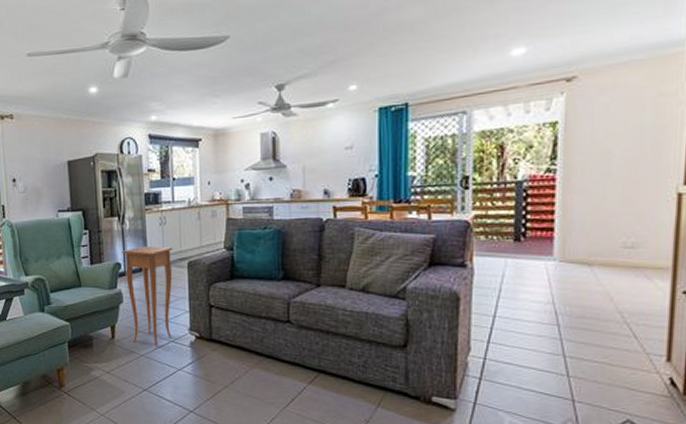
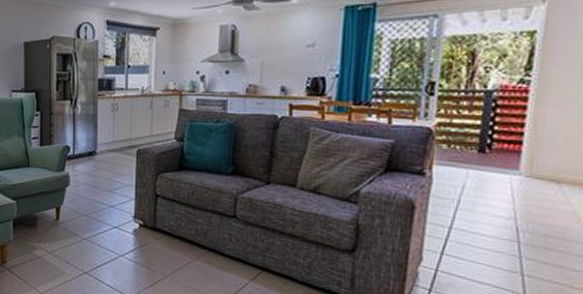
side table: present [122,245,173,347] -> none [72,131,123,232]

